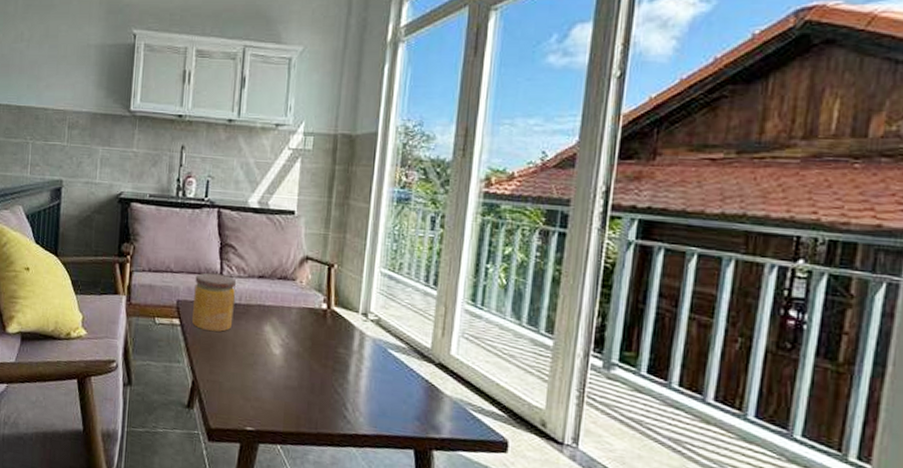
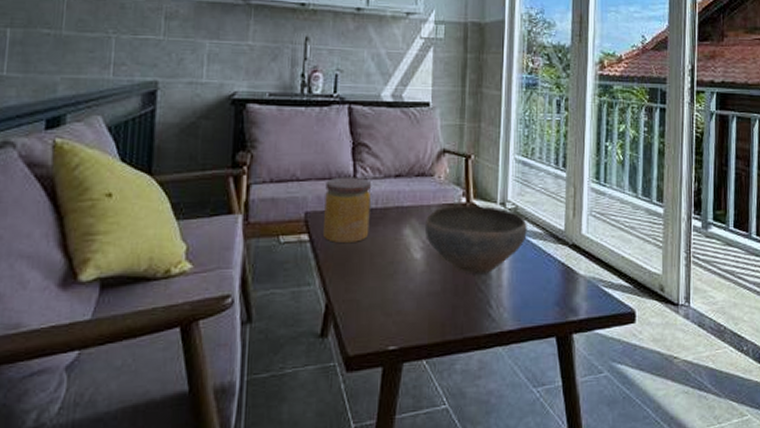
bowl: none [285,310,390,378] -> present [426,206,527,275]

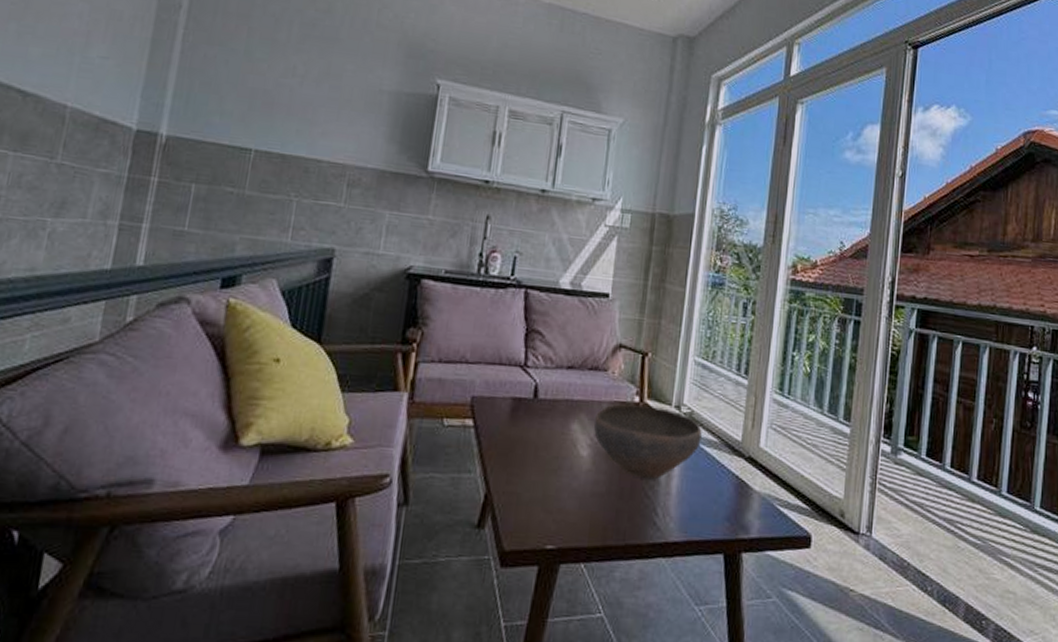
jar: present [324,177,371,244] -> none [488,363,542,434]

